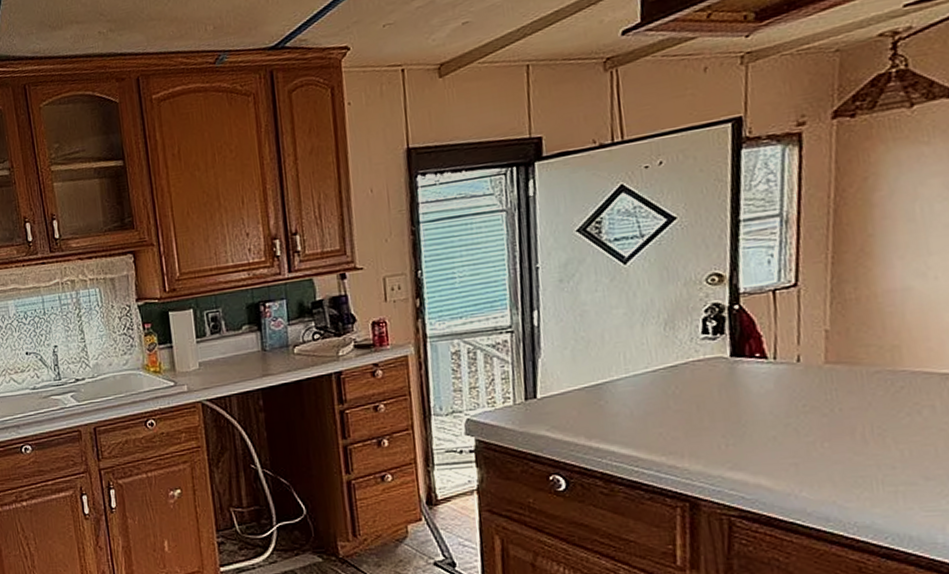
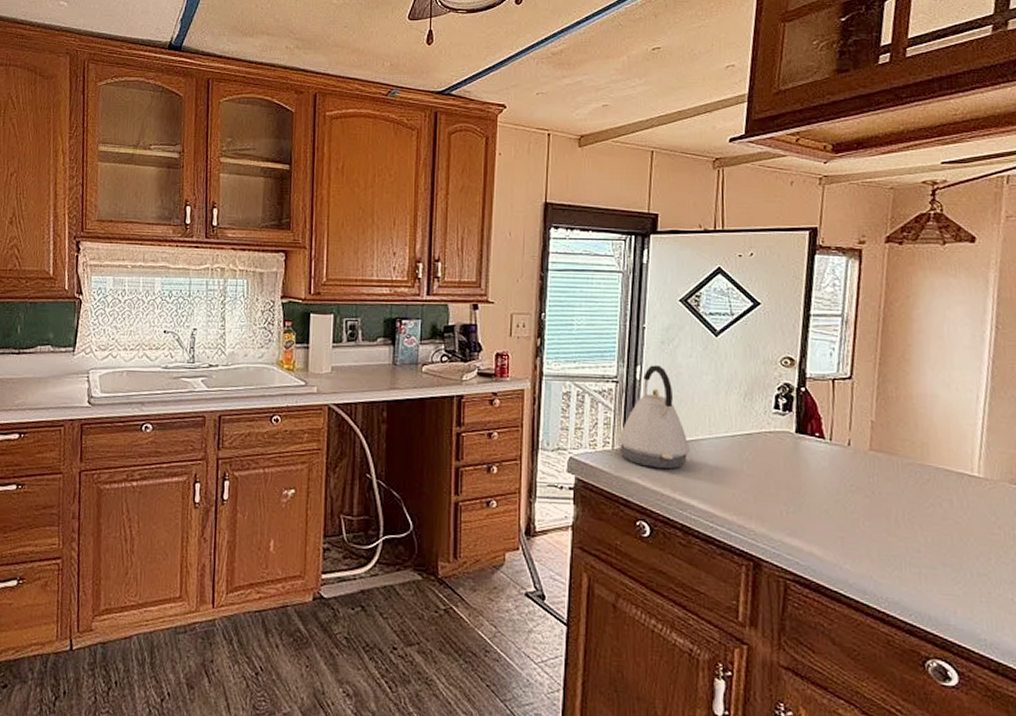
kettle: none [520,306,604,418] -> present [619,365,689,470]

